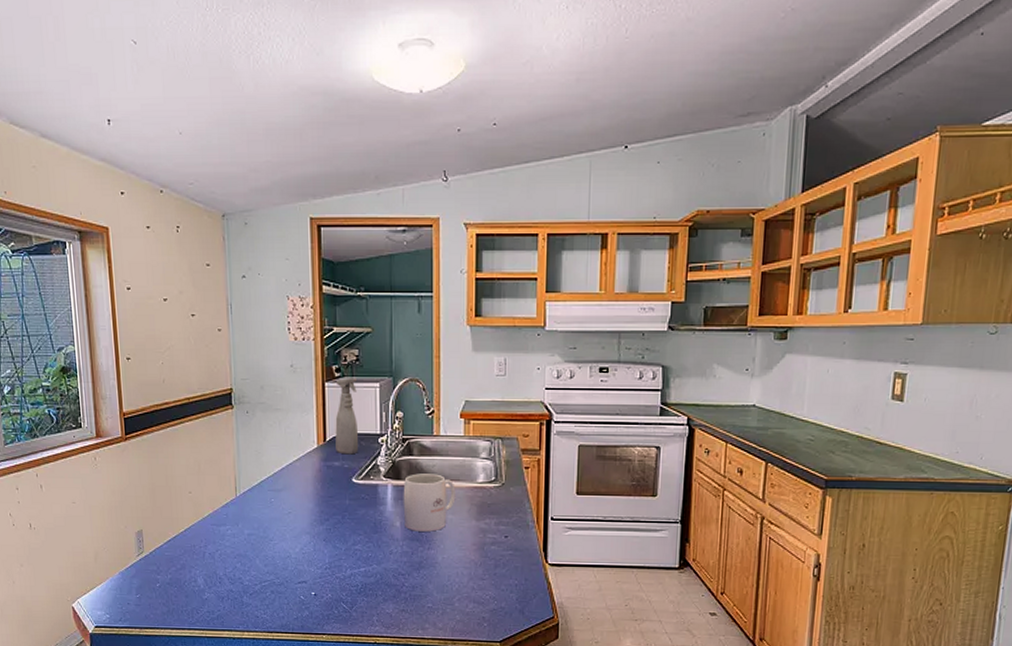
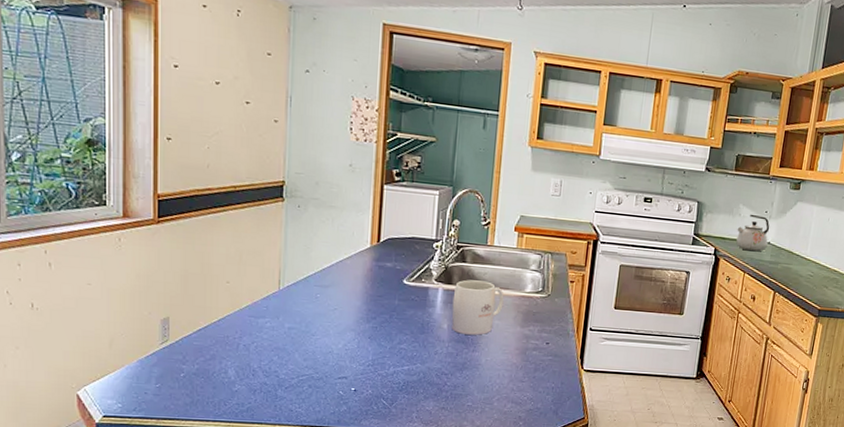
spray bottle: present [335,377,359,455] -> none [389,181,416,257]
kettle: none [712,374,753,417] -> present [736,214,770,252]

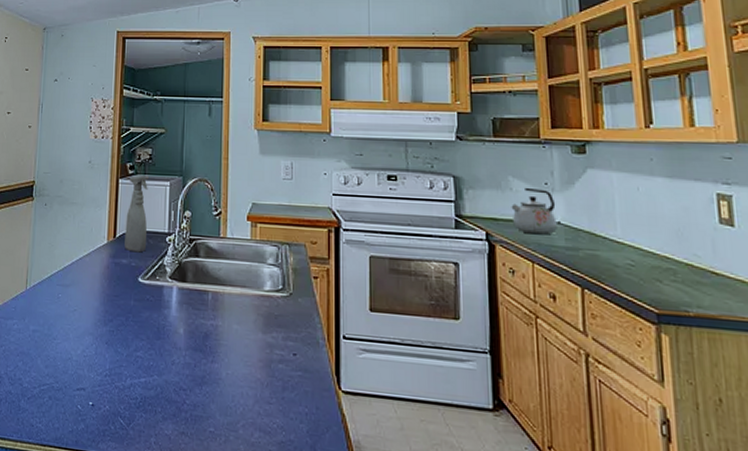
spray bottle: none [389,181,416,257] -> present [124,174,149,253]
mug: present [451,279,504,335] -> none [187,276,242,343]

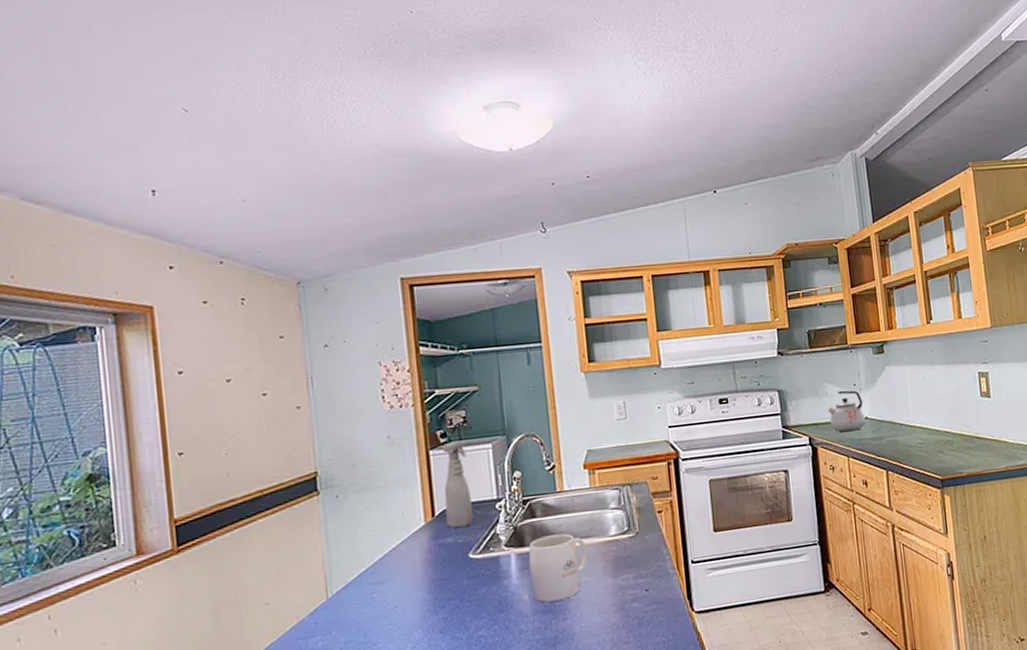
mug: none [187,276,242,343] -> present [528,533,588,603]

